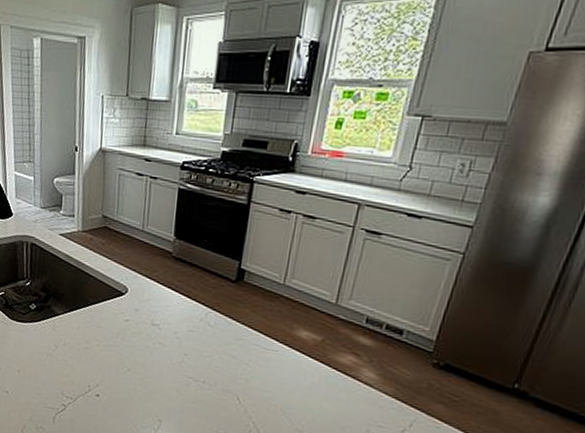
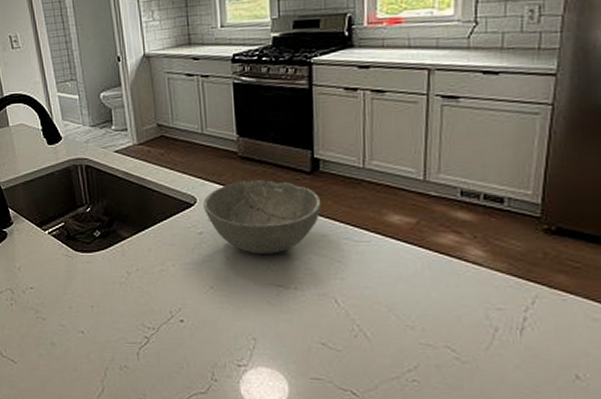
bowl: none [133,279,241,349] -> present [203,180,322,254]

